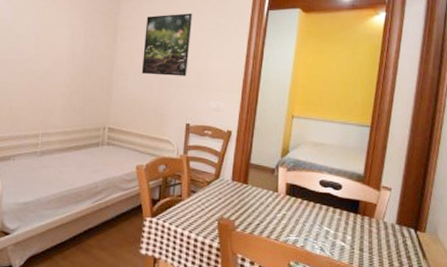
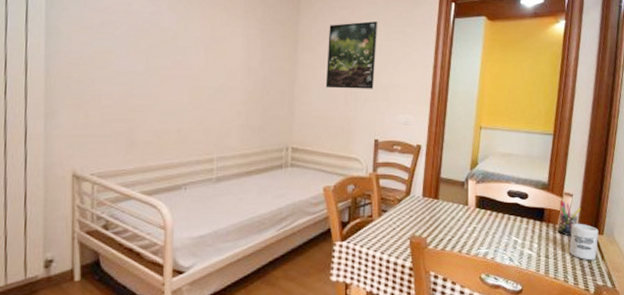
pen holder: none [373,192,401,231] -> present [557,199,582,236]
cup: none [387,218,420,259] -> present [569,223,599,261]

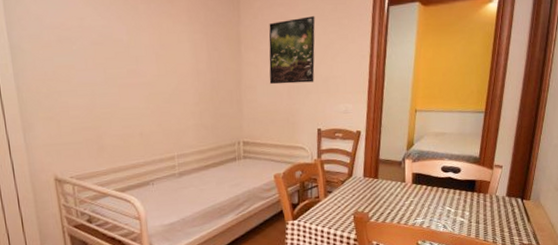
pen holder: present [557,199,582,236] -> none [487,171,510,203]
cup: present [569,223,599,261] -> none [498,191,526,224]

